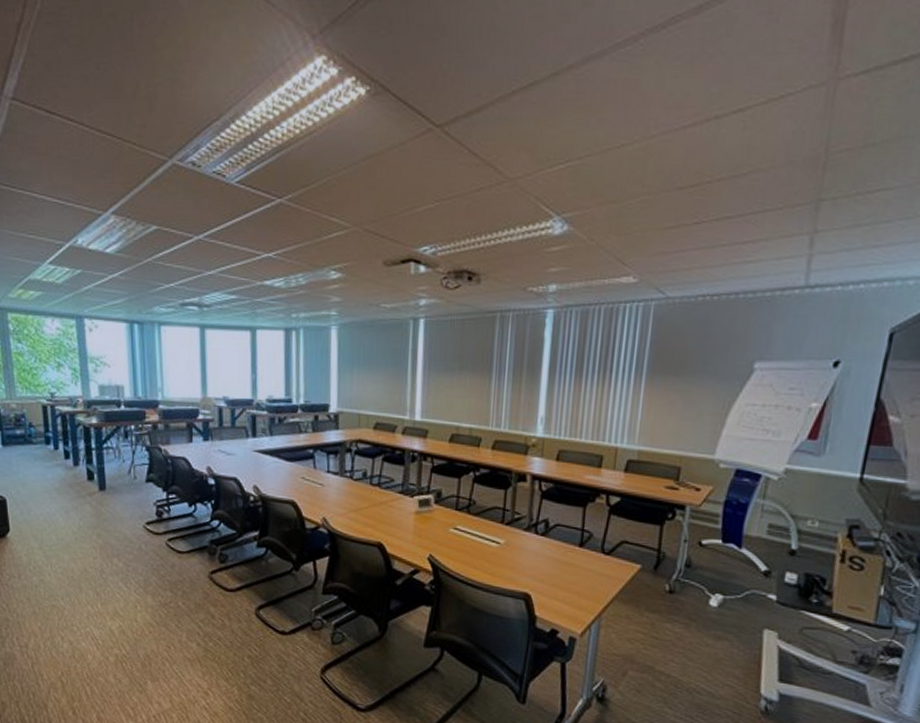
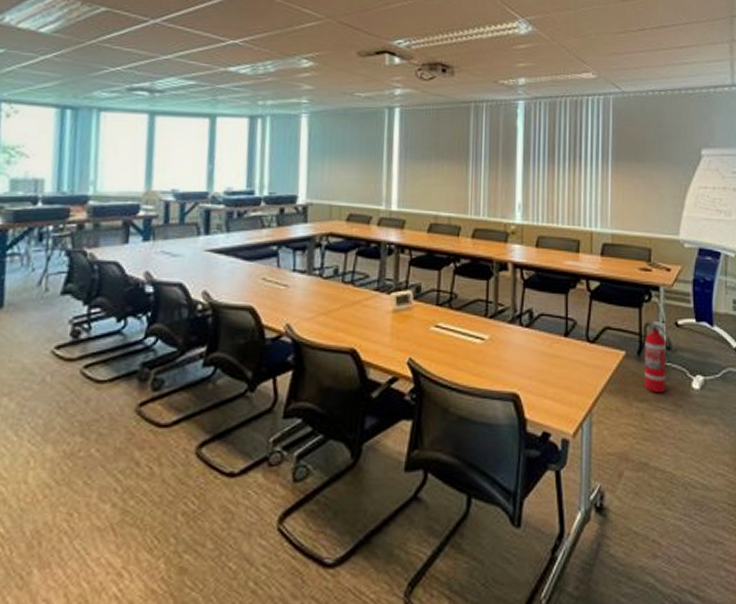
fire extinguisher: none [657,539,691,607] -> present [643,321,668,394]

